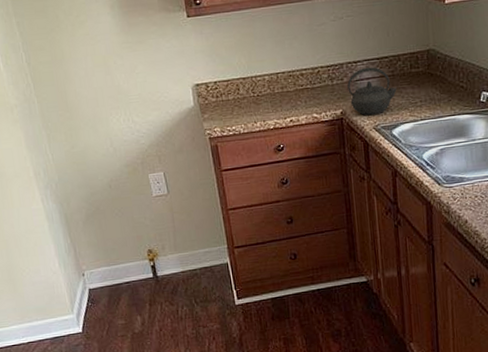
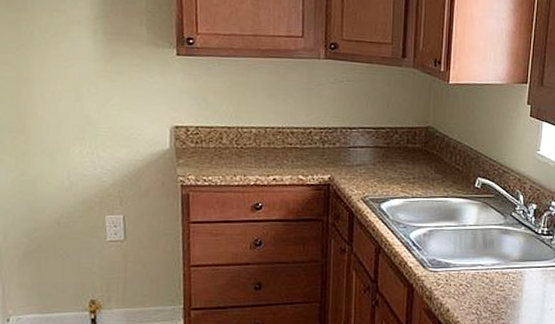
kettle: present [347,67,398,116] -> none [339,135,392,186]

